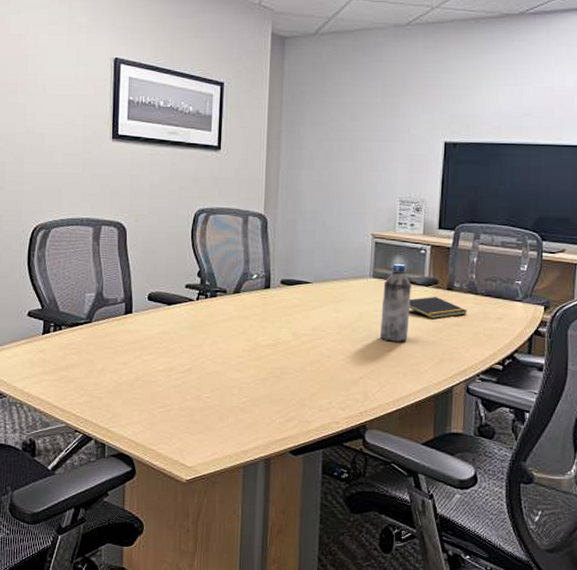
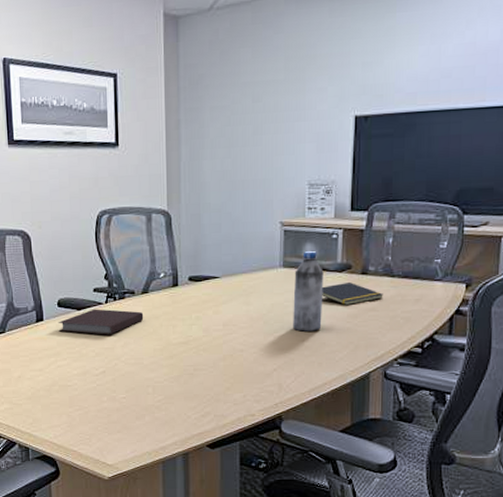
notebook: none [147,305,234,333] -> present [58,309,144,335]

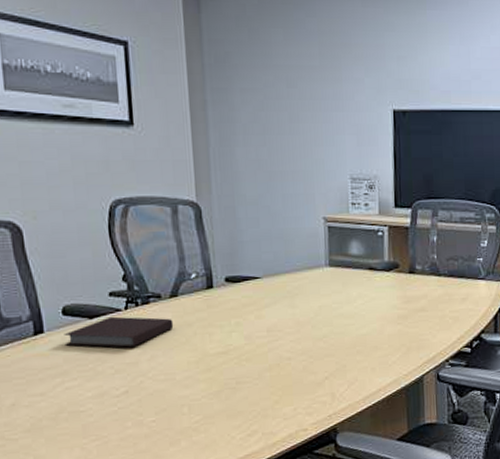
water bottle: present [293,251,324,332] -> none [341,249,373,335]
notepad: present [322,283,383,306] -> none [371,282,432,307]

